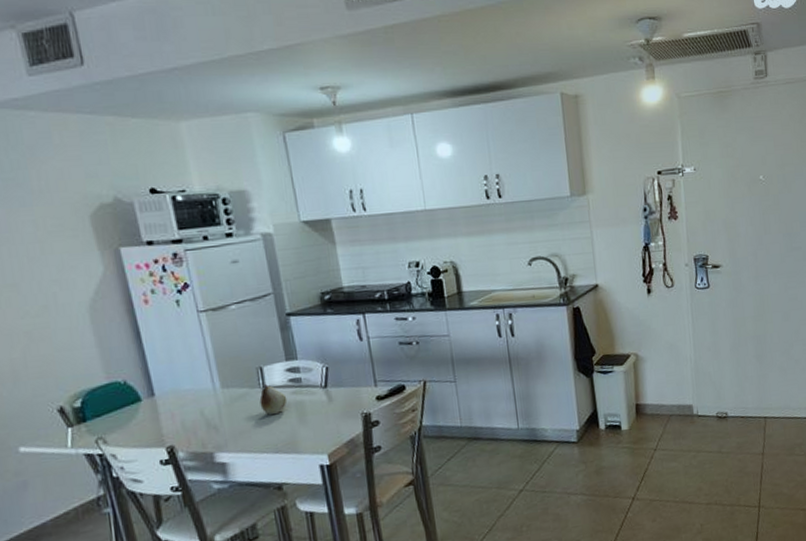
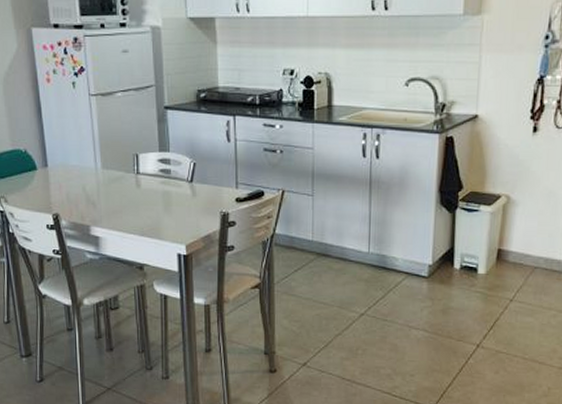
fruit: present [259,384,288,415] -> none [133,171,156,199]

